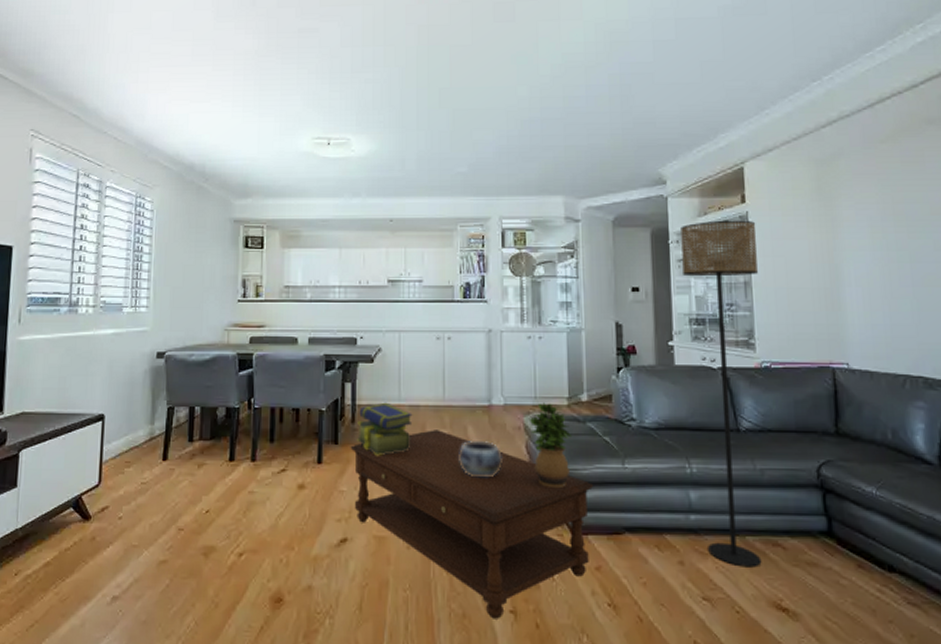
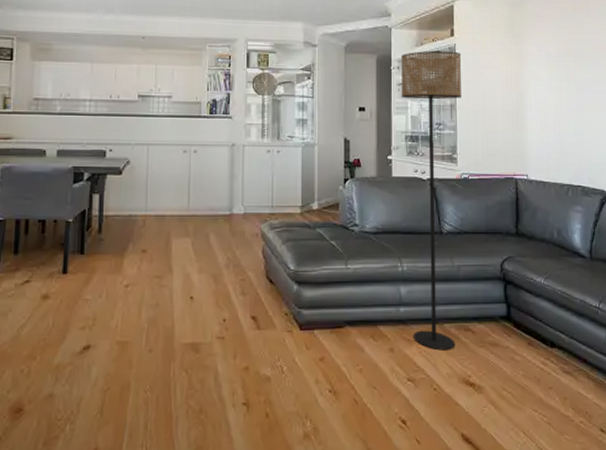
coffee table: present [350,430,594,619] -> none [96,238,321,412]
stack of books: present [357,402,413,456] -> none [103,212,158,264]
decorative bowl: present [459,439,502,478] -> none [201,246,241,282]
potted plant: present [529,403,571,488] -> none [265,211,303,288]

